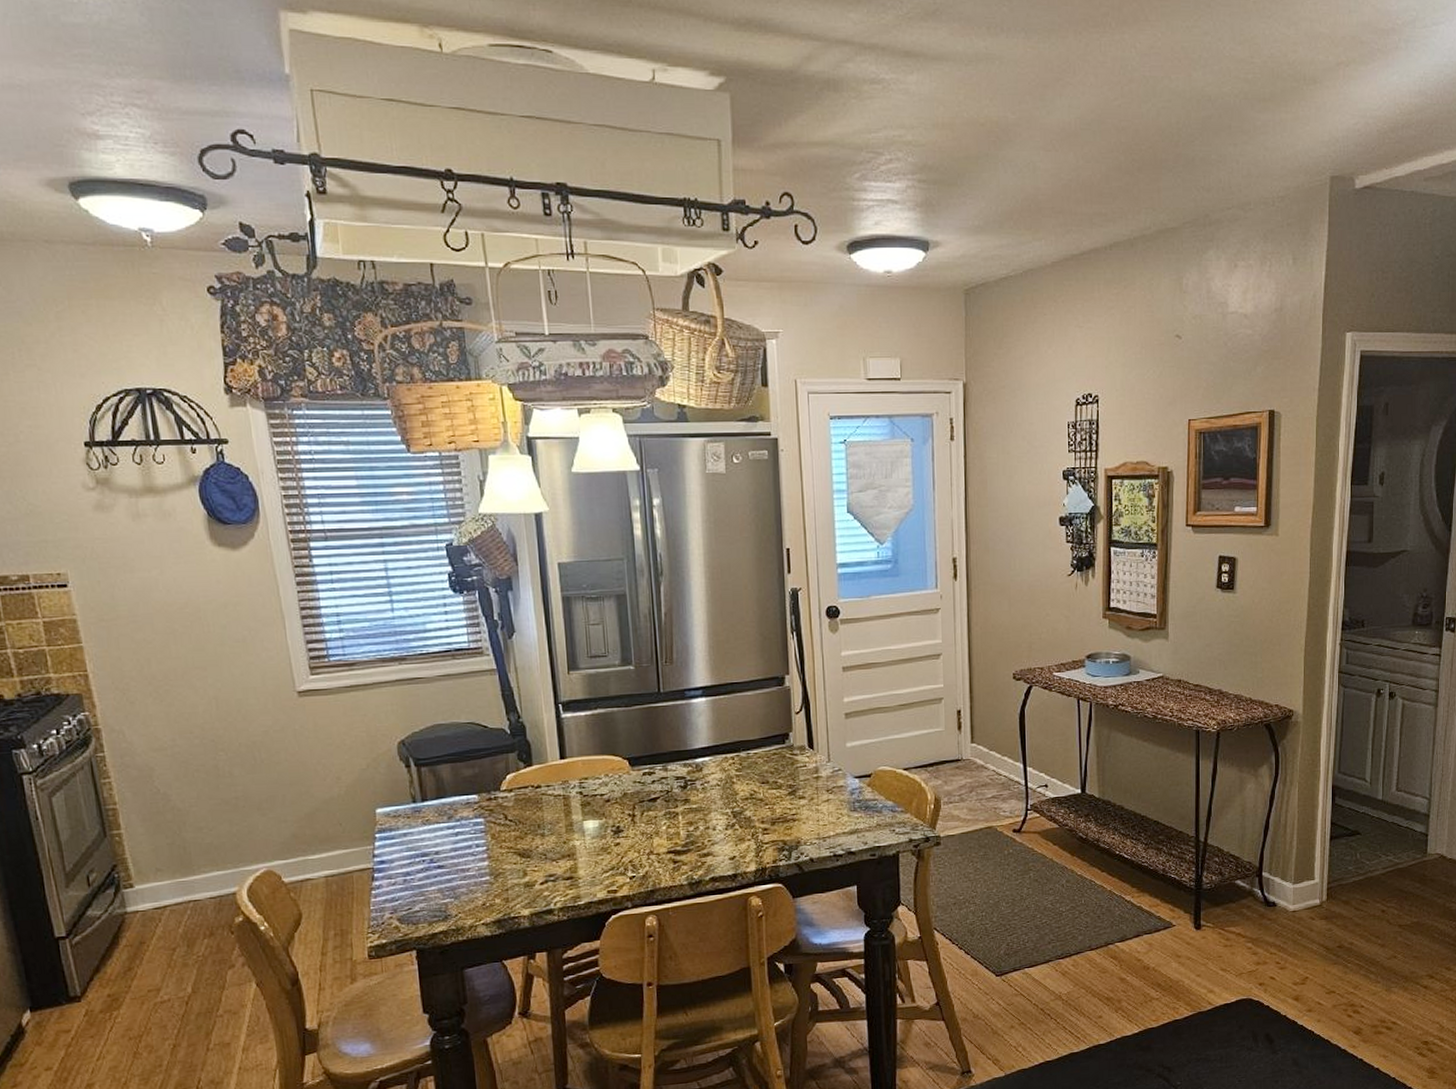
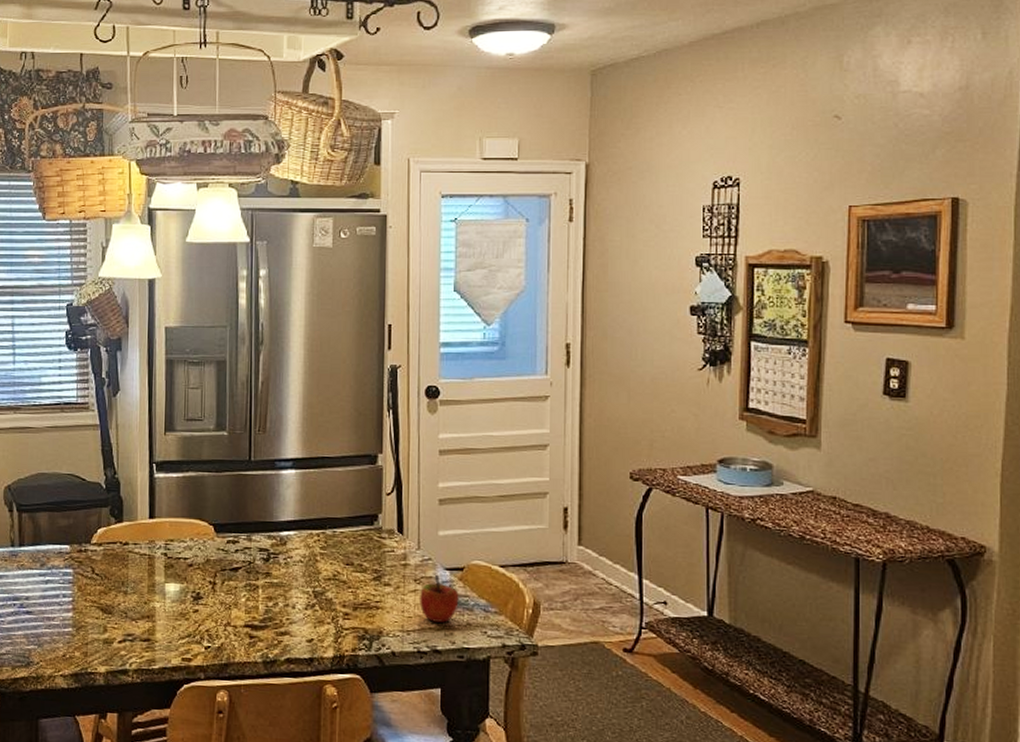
apple: none [833,784,868,827] -> present [420,575,459,623]

